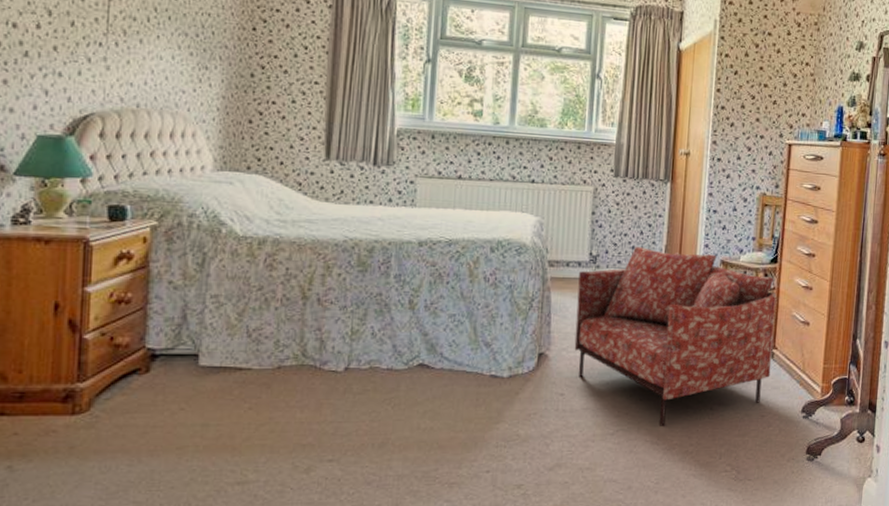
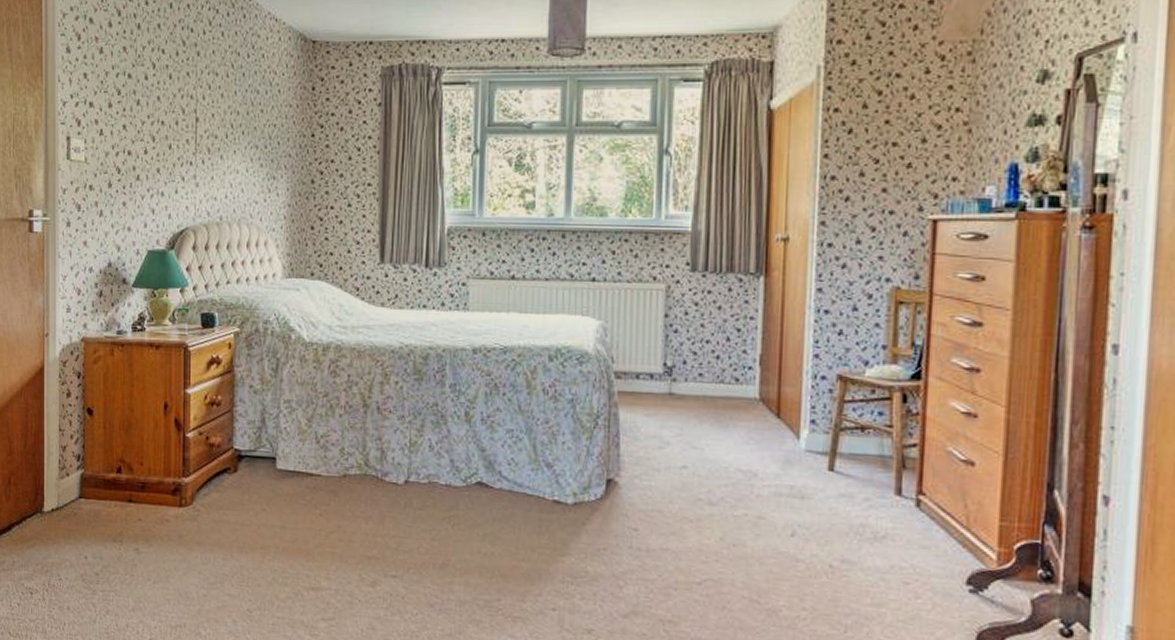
armchair: present [574,247,777,426] -> none [648,356,922,581]

